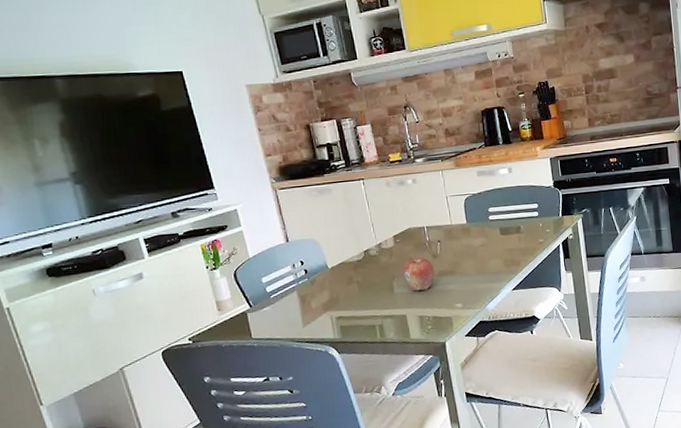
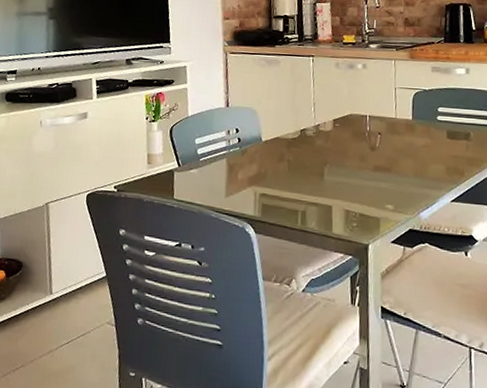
fruit: present [403,257,435,291] -> none [336,145,370,183]

